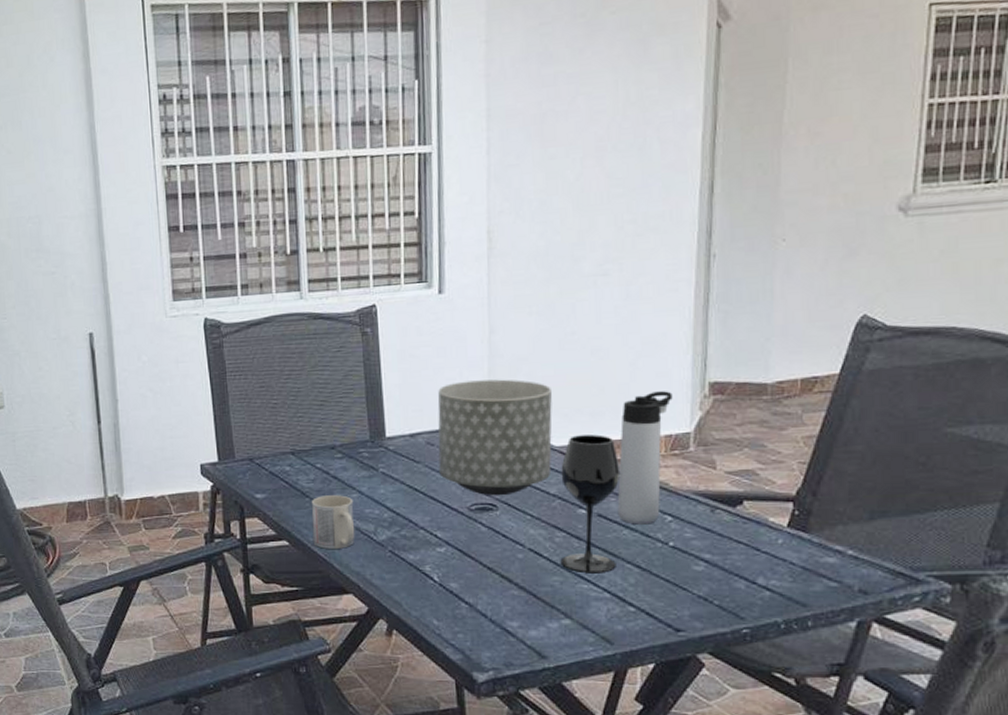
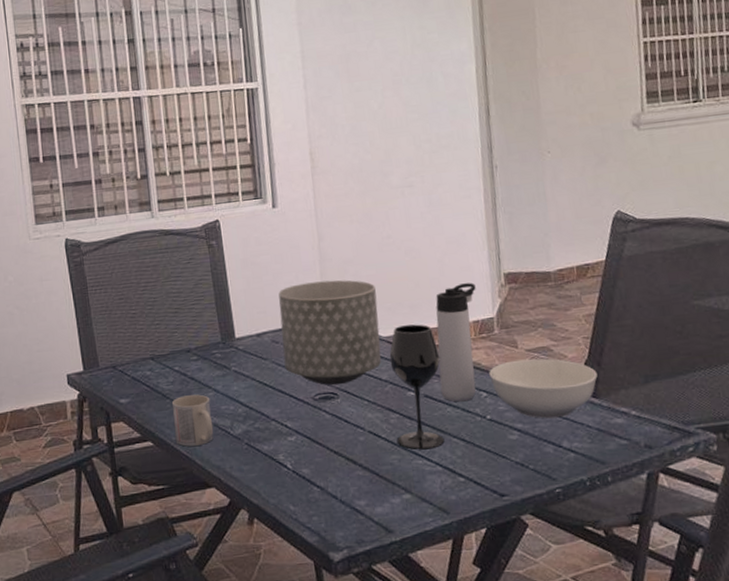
bowl: none [678,482,811,551] -> present [489,358,598,419]

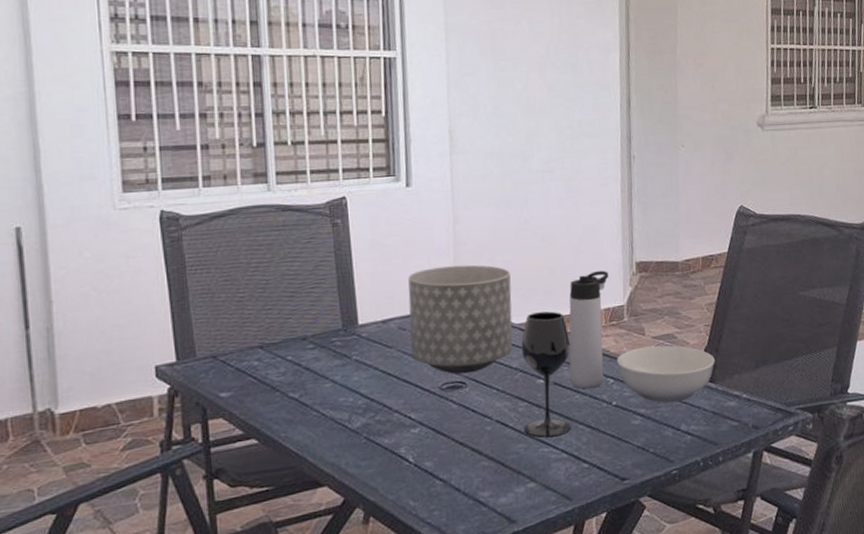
mug: present [171,394,214,447] -> none [281,386,329,443]

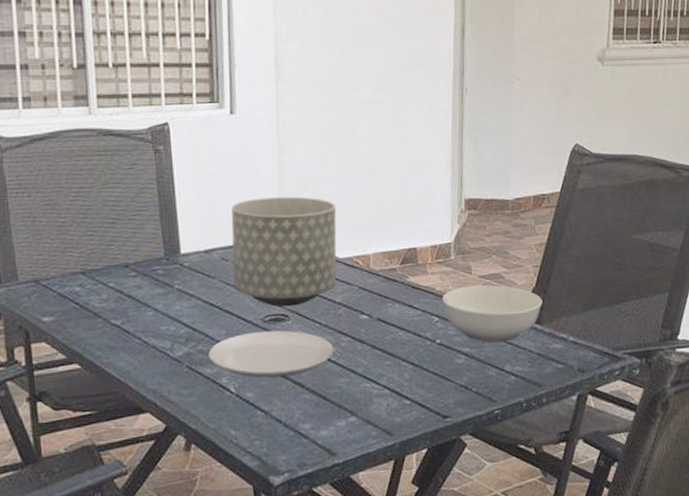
plate: none [387,397,512,447] -> present [209,330,334,378]
wineglass: present [521,311,571,437] -> none [345,246,396,373]
thermos bottle: present [569,270,609,389] -> none [393,207,436,326]

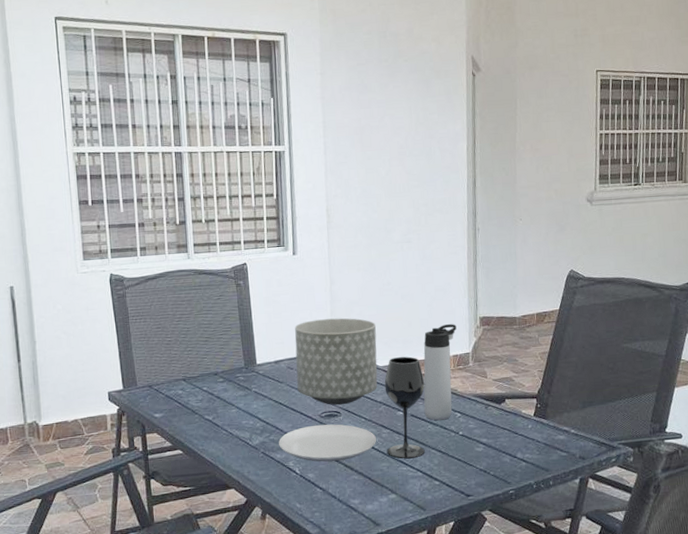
wineglass: none [345,246,396,373] -> present [384,356,425,458]
thermos bottle: none [393,207,436,326] -> present [423,324,457,421]
bowl: present [442,285,543,344] -> none [463,386,547,435]

